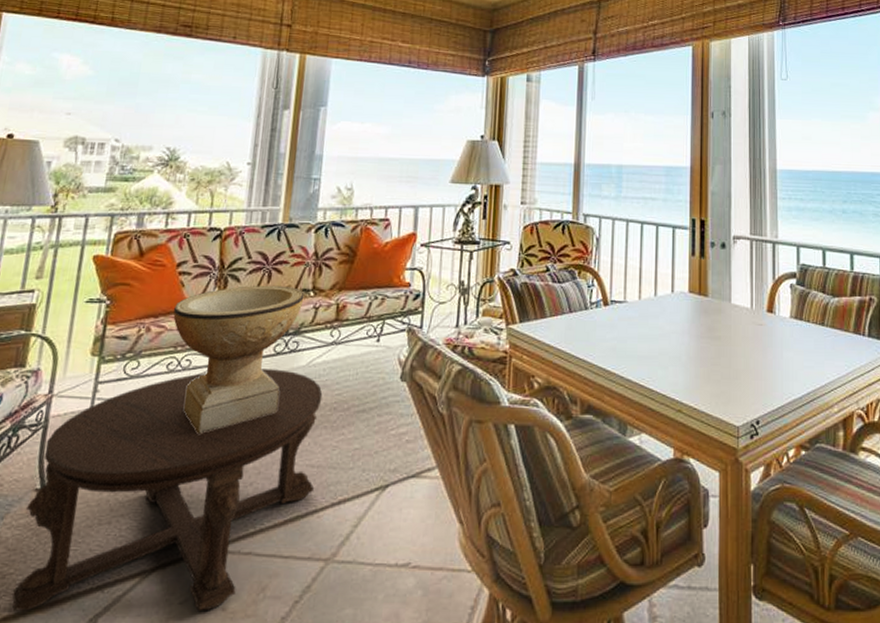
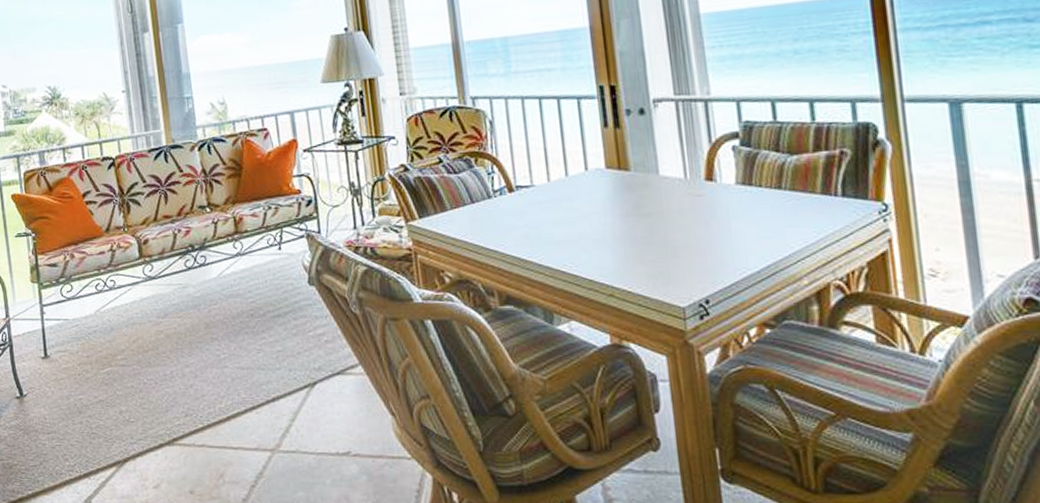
coffee table: present [11,369,323,613] -> none [14,283,249,495]
decorative bowl: present [173,285,304,434] -> none [89,204,202,345]

